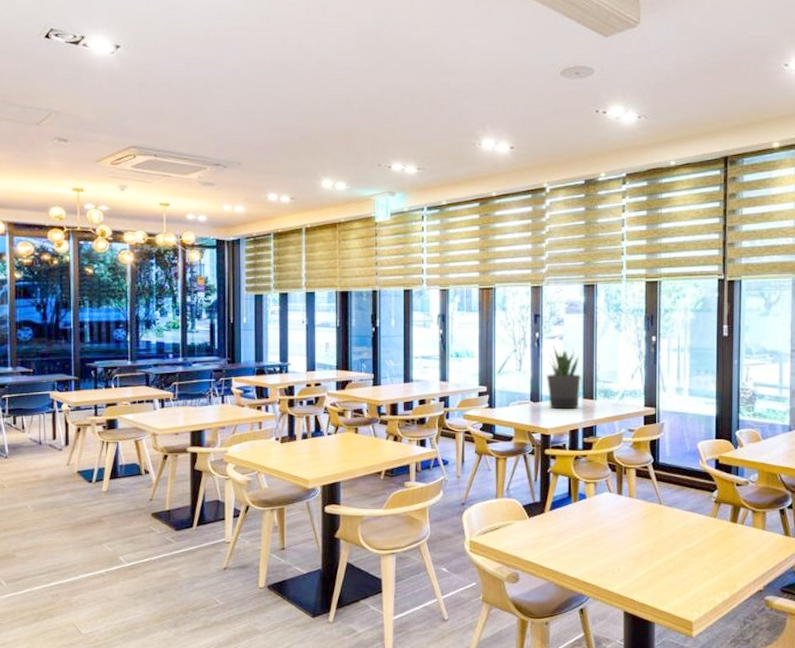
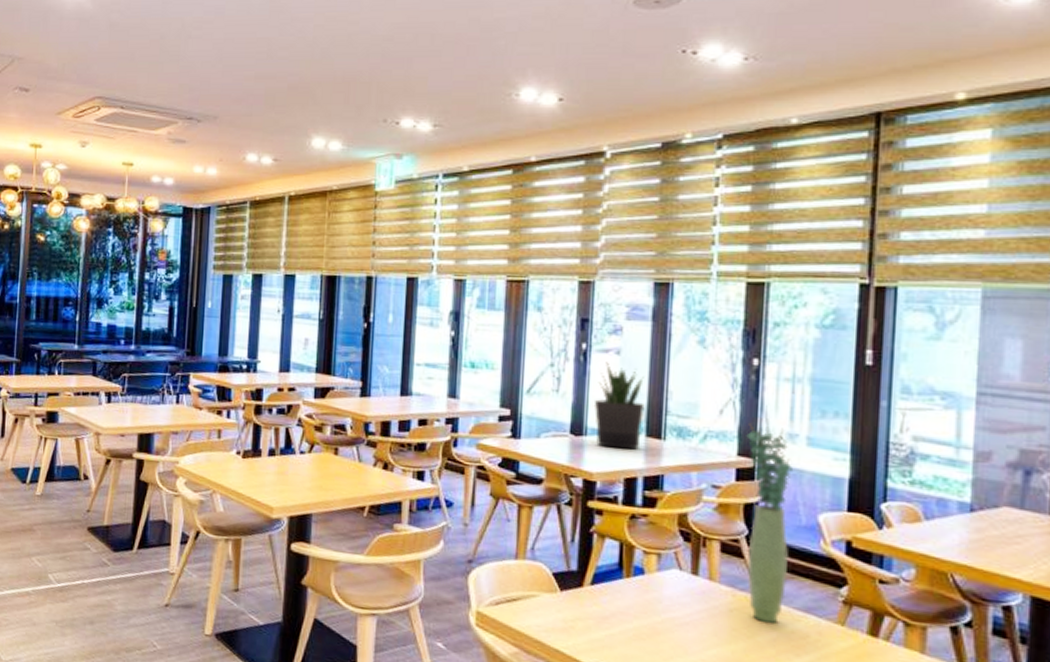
vase: none [649,382,680,522] -> present [746,422,792,623]

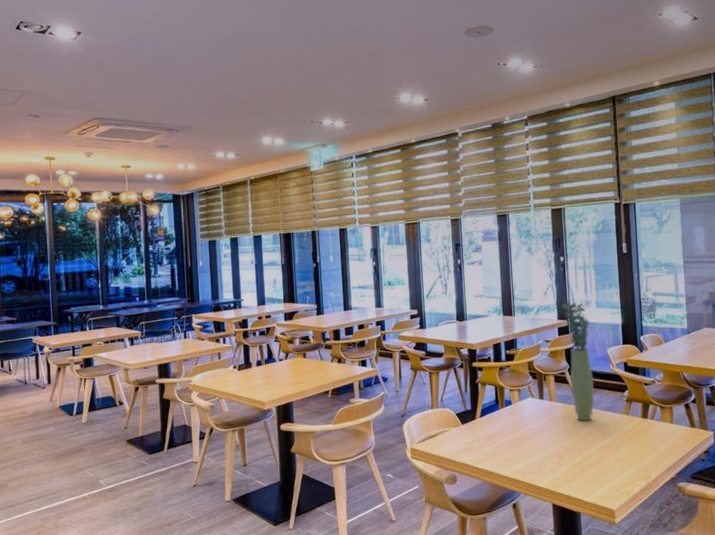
planter: present [593,362,645,451] -> none [469,270,500,327]

